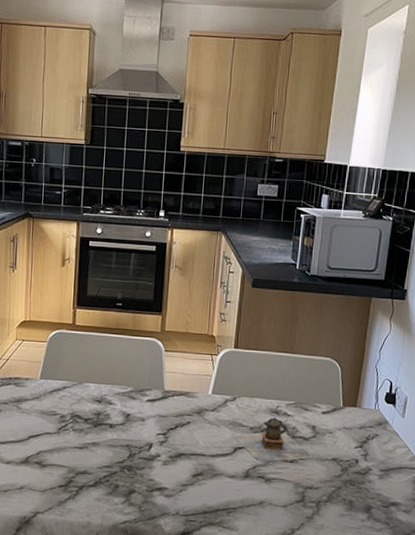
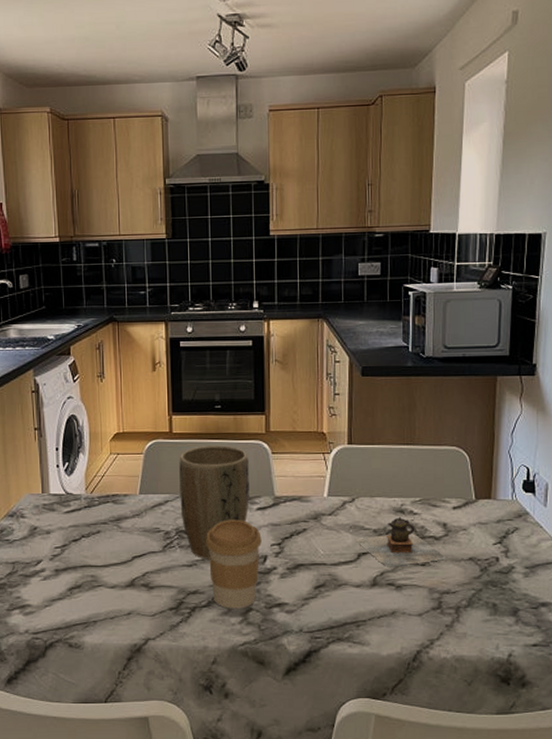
plant pot: none [77,339,143,444] -> present [179,445,249,559]
coffee cup: none [98,408,149,490] -> present [206,519,262,609]

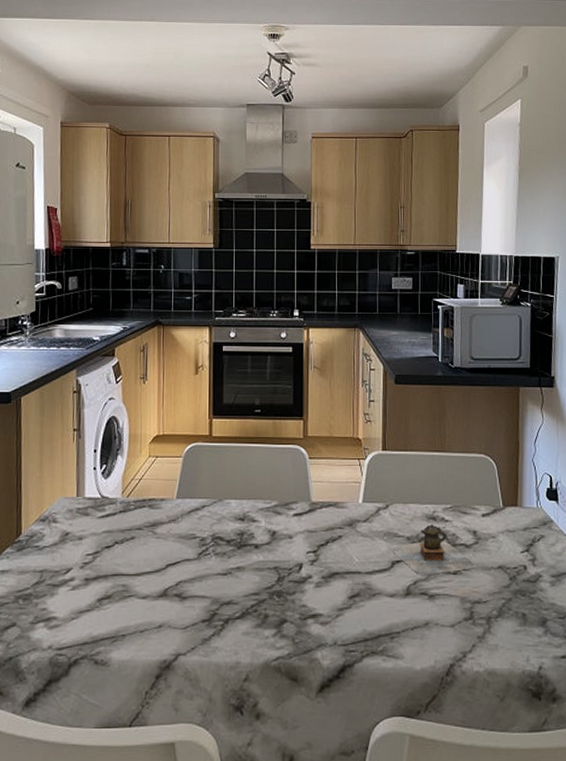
plant pot: present [179,445,249,559] -> none [217,450,286,568]
coffee cup: present [206,519,262,609] -> none [242,525,297,620]

